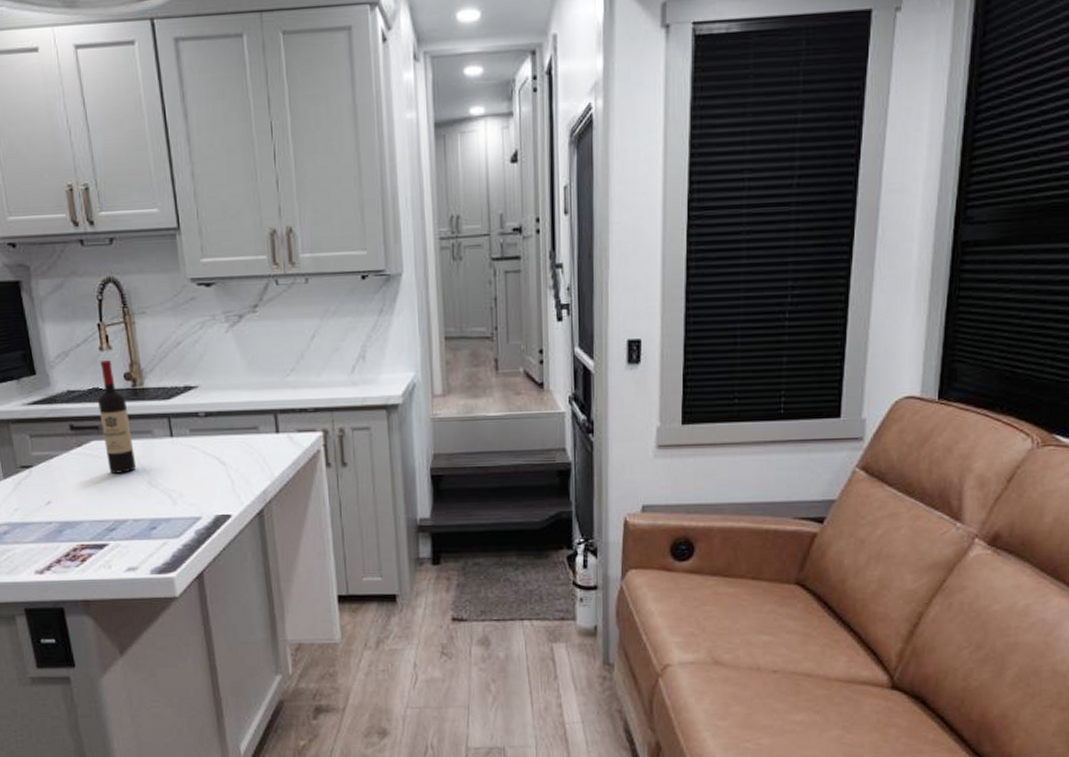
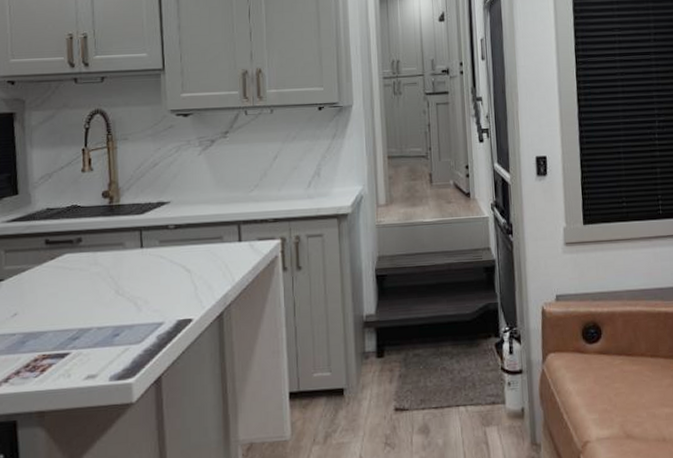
wine bottle: present [98,360,137,474] -> none [75,181,106,284]

